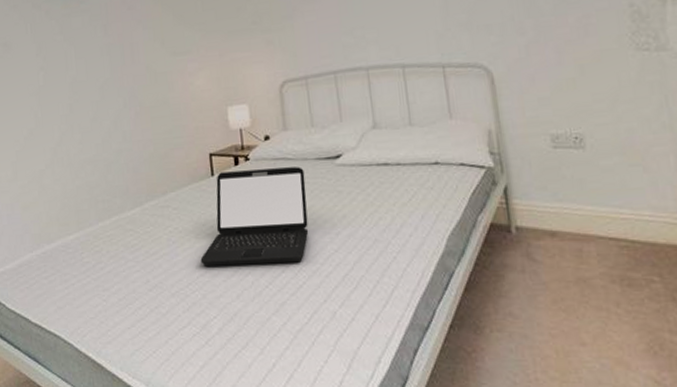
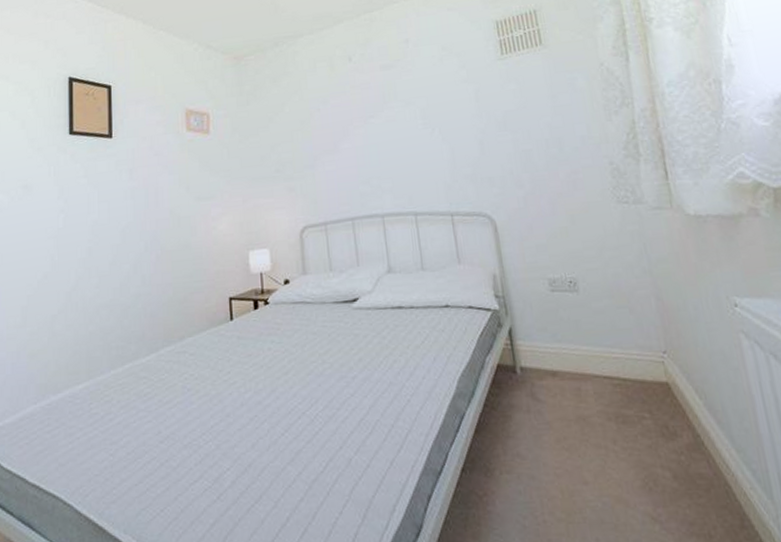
laptop: present [200,166,309,268] -> none [215,310,326,416]

